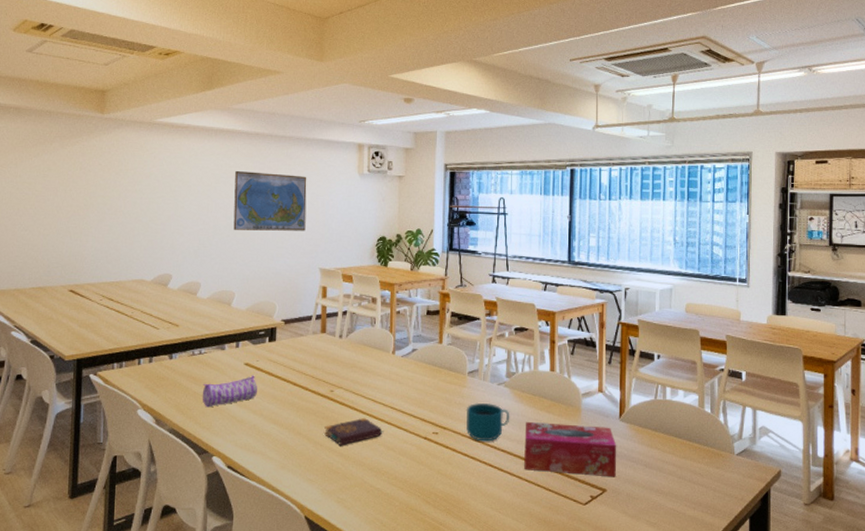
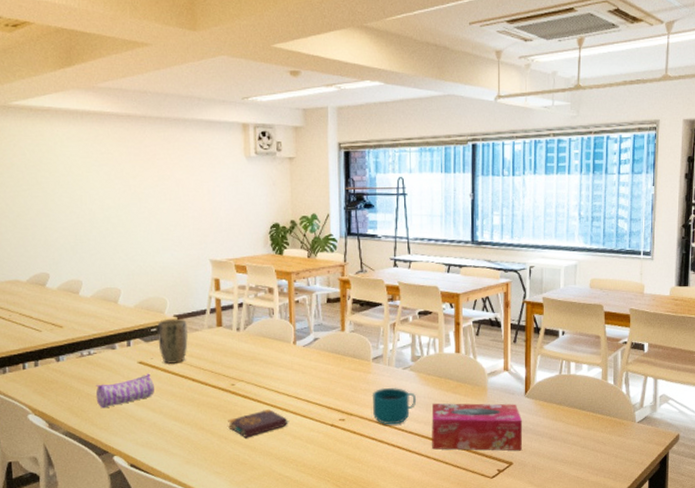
world map: present [233,170,307,231] -> none [108,157,192,223]
plant pot: none [265,324,293,368] -> present [157,319,188,365]

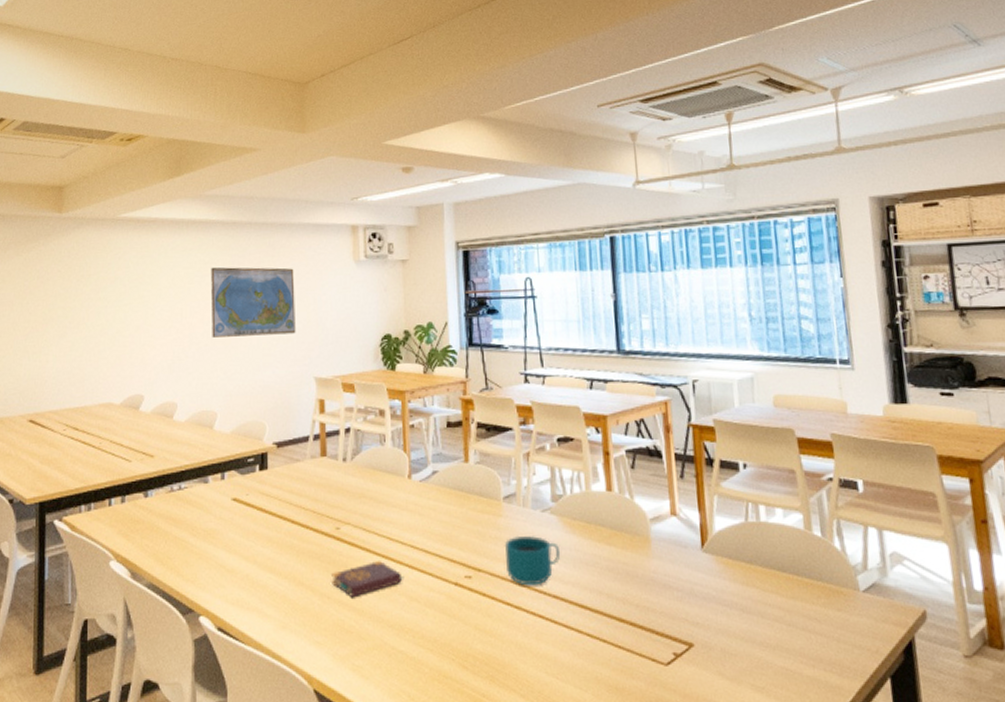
pencil case: present [96,373,154,409] -> none [184,512,249,556]
world map: none [108,157,192,223] -> present [211,267,296,338]
plant pot: present [157,319,188,365] -> none [254,447,288,502]
tissue box: present [431,403,523,451] -> none [580,557,704,627]

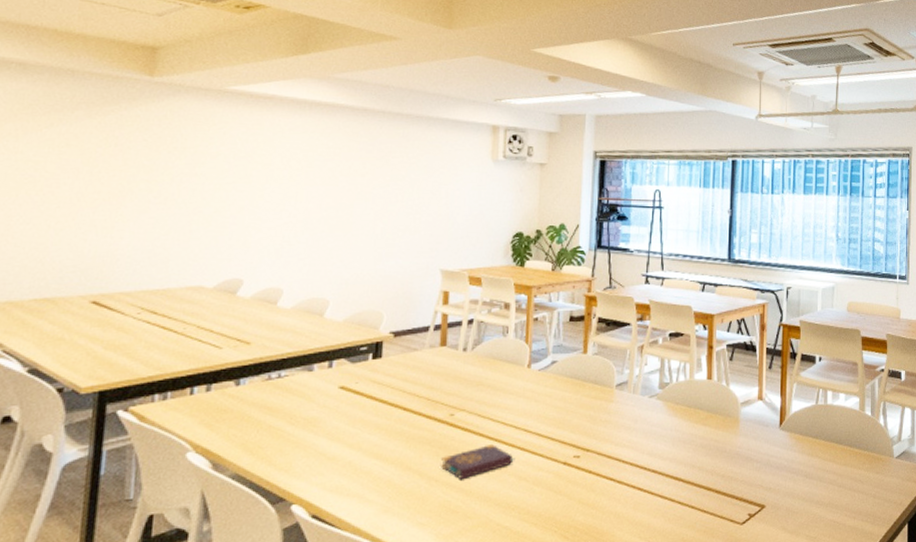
world map: present [211,267,296,338] -> none [330,152,428,226]
cup: present [504,535,561,586] -> none [612,418,663,463]

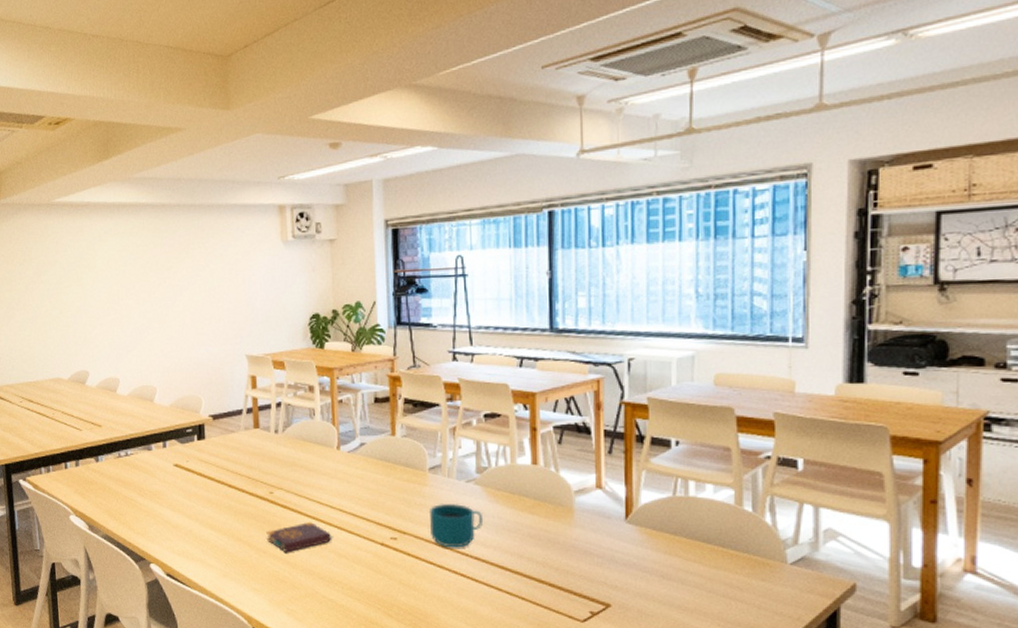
cup: none [612,418,663,463] -> present [428,503,484,548]

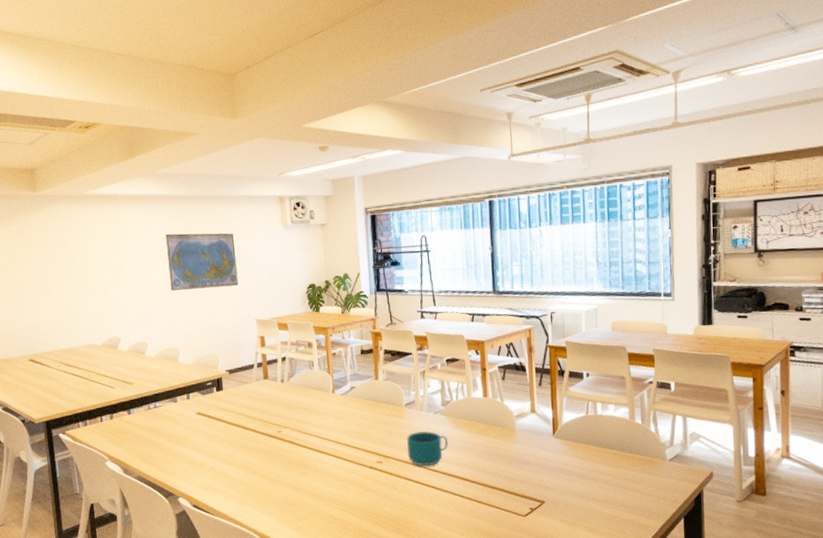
world map: none [143,249,227,318] -> present [166,233,239,291]
book: present [266,521,334,552] -> none [276,452,332,479]

